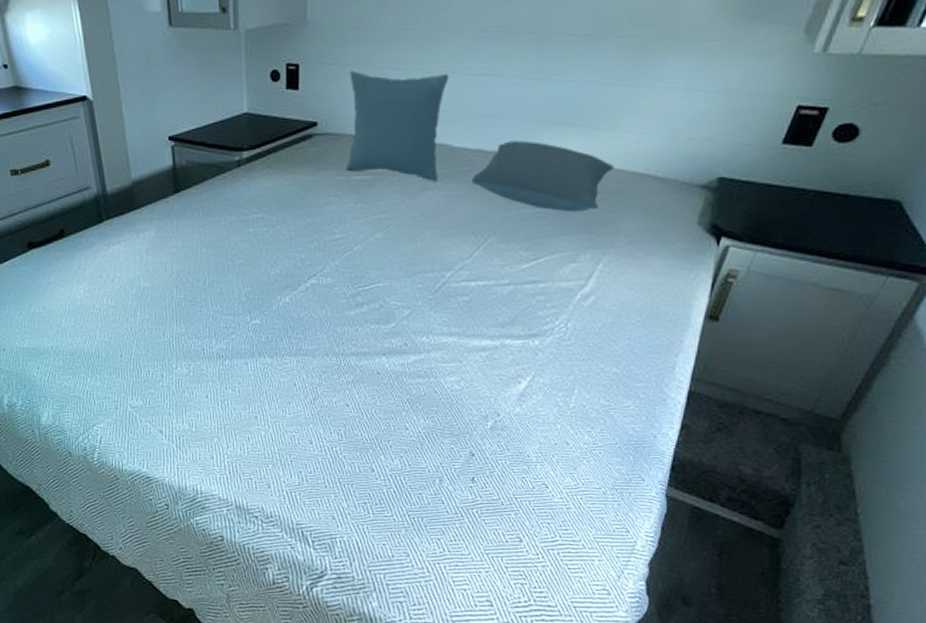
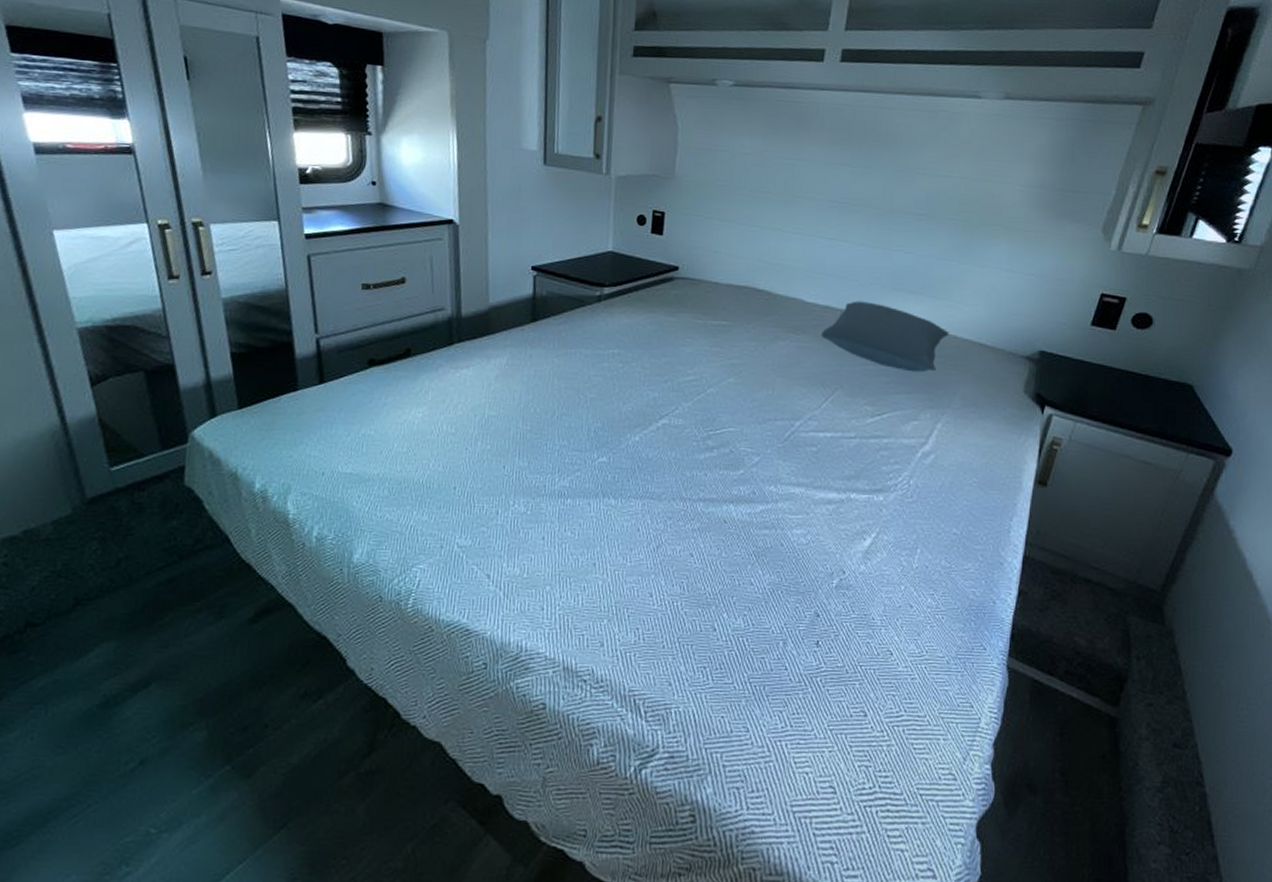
pillow: present [346,71,449,182] -> none [703,223,803,332]

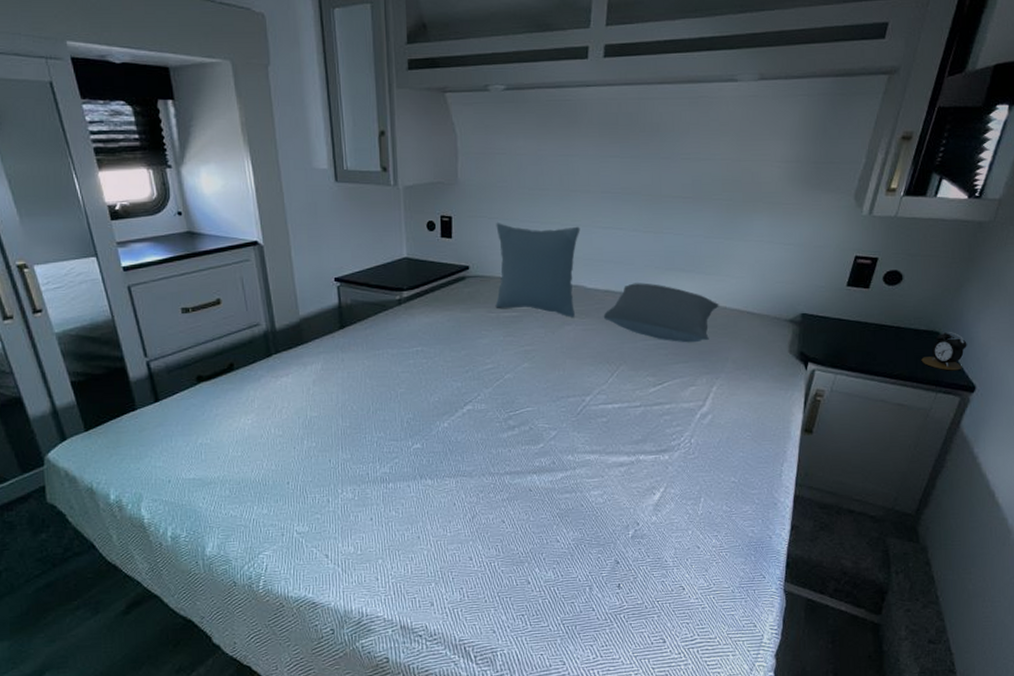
pillow: none [703,223,803,332] -> present [495,223,580,318]
alarm clock: none [1171,385,1223,430] -> present [921,331,967,371]

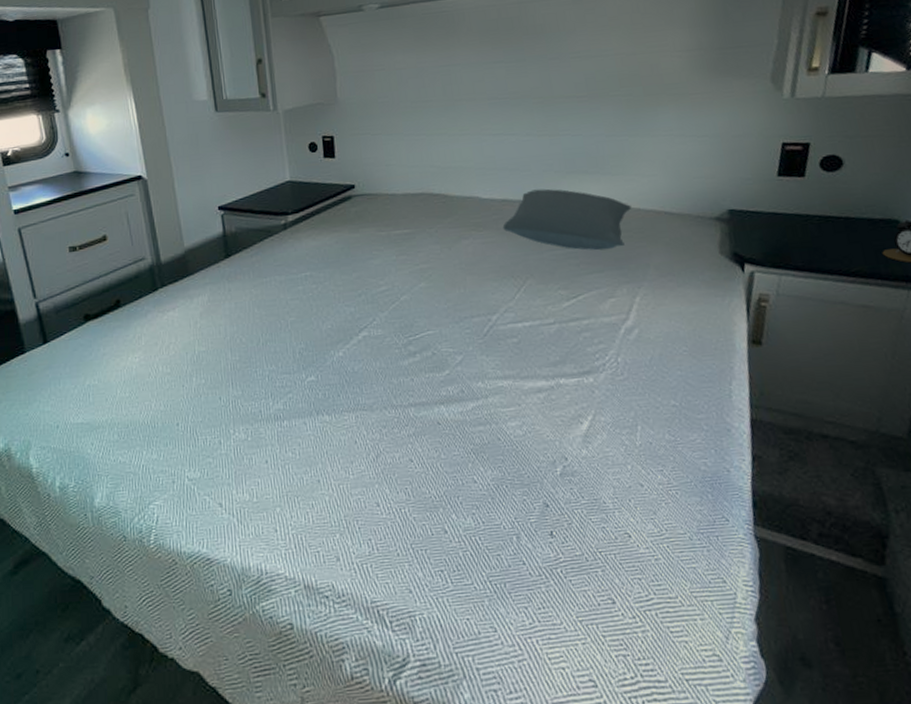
pillow: present [495,223,580,318] -> none [379,135,472,231]

